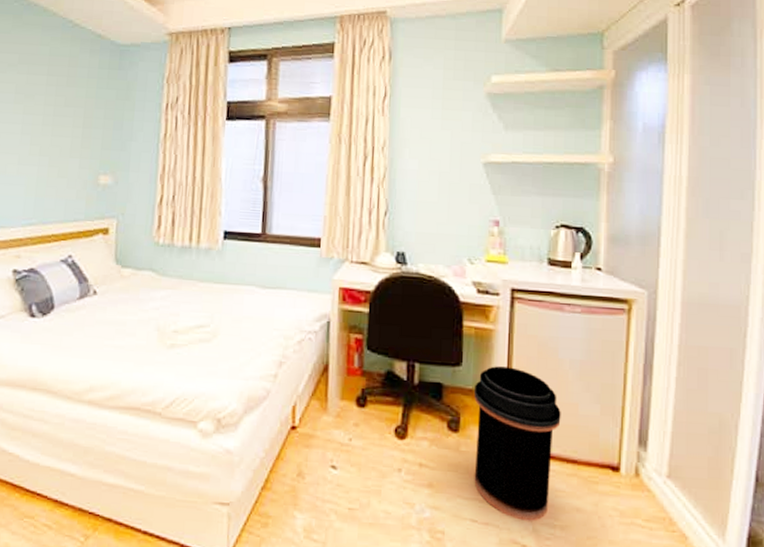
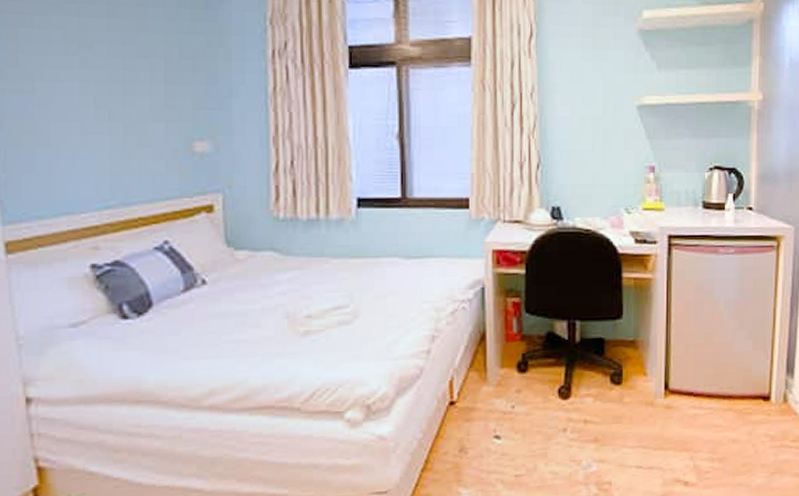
trash can: present [474,366,561,521] -> none [636,314,717,459]

